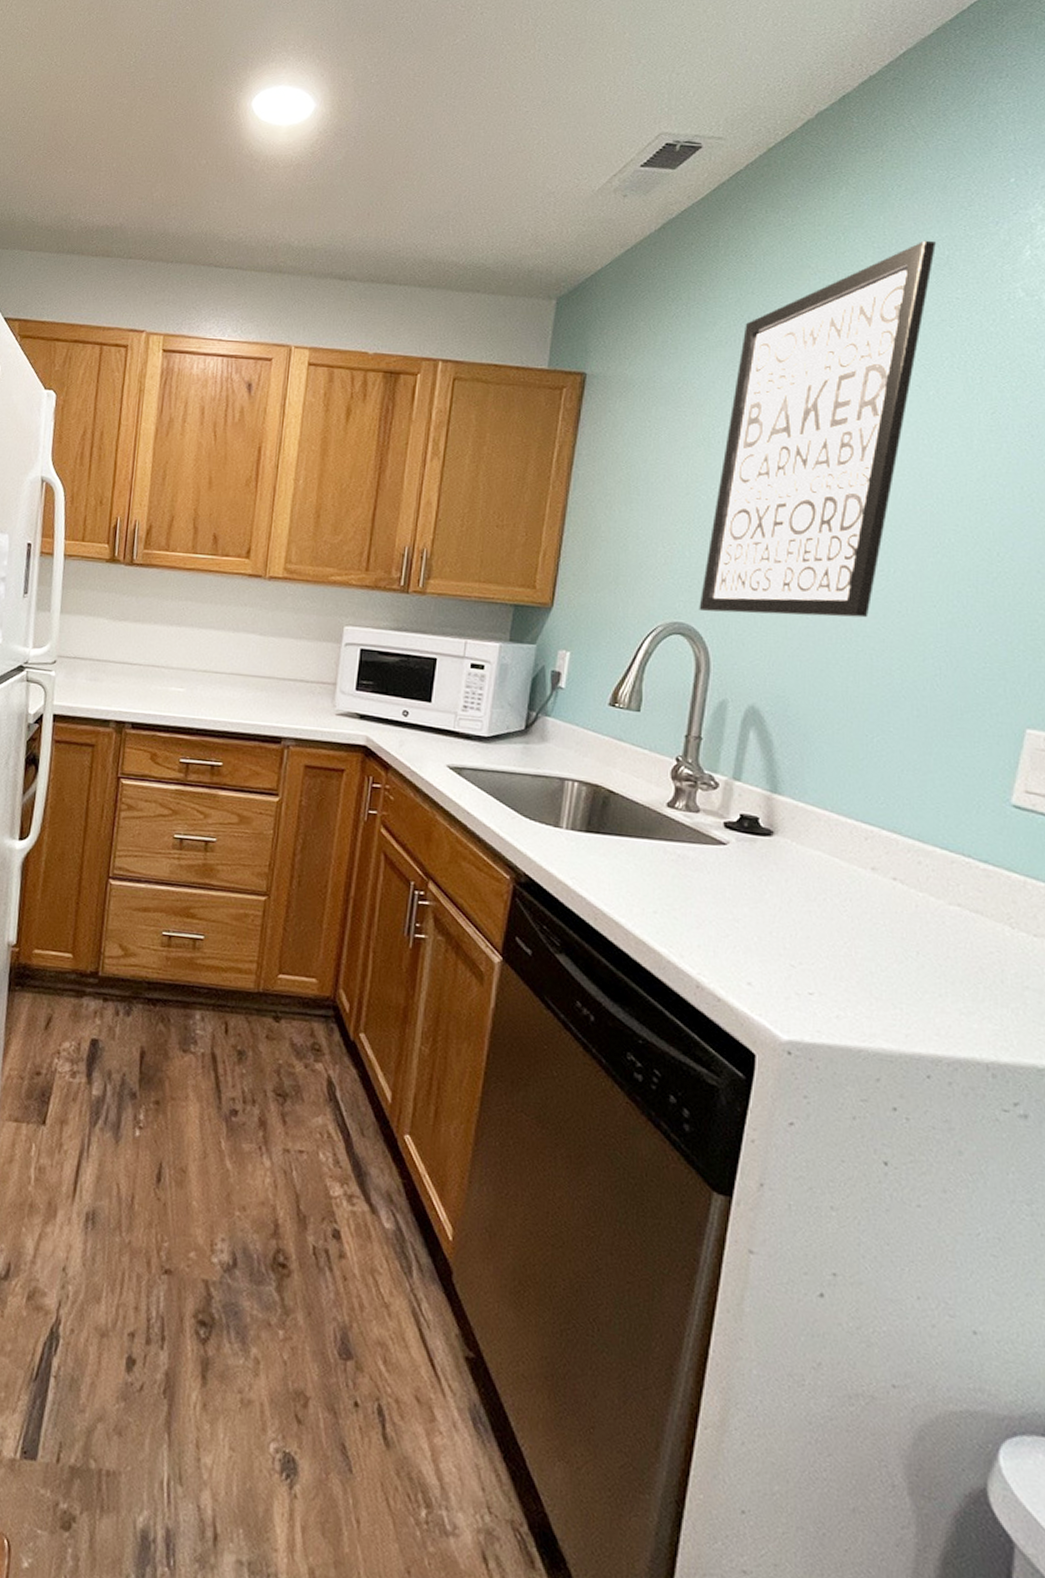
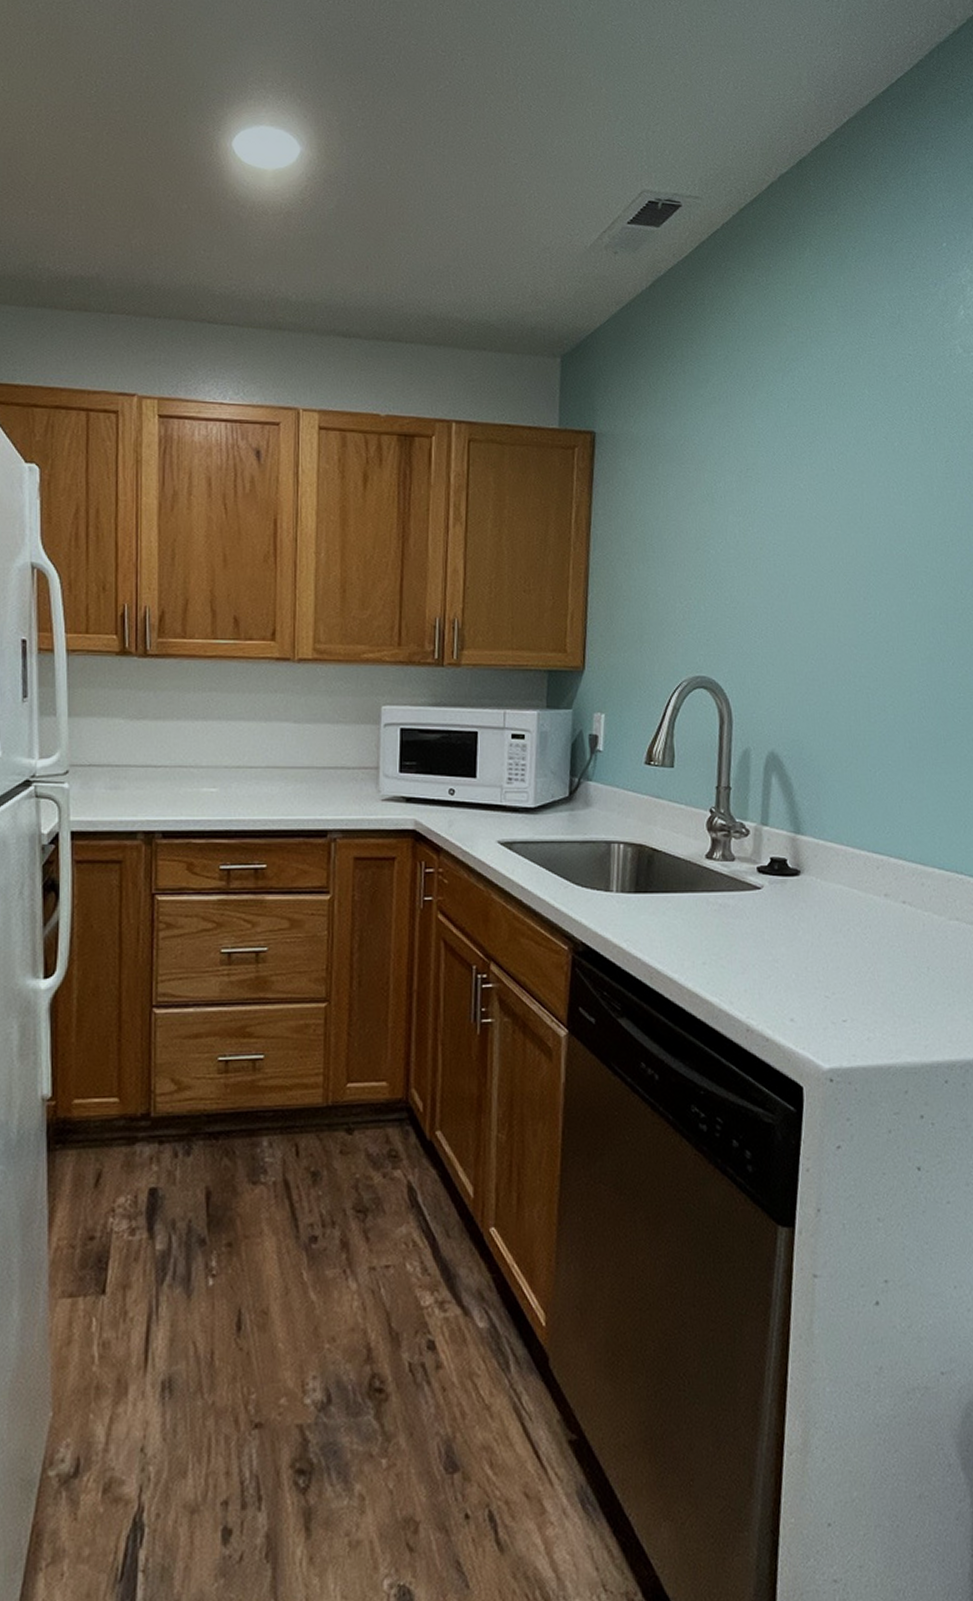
wall art: present [699,240,936,618] -> none [717,300,889,664]

